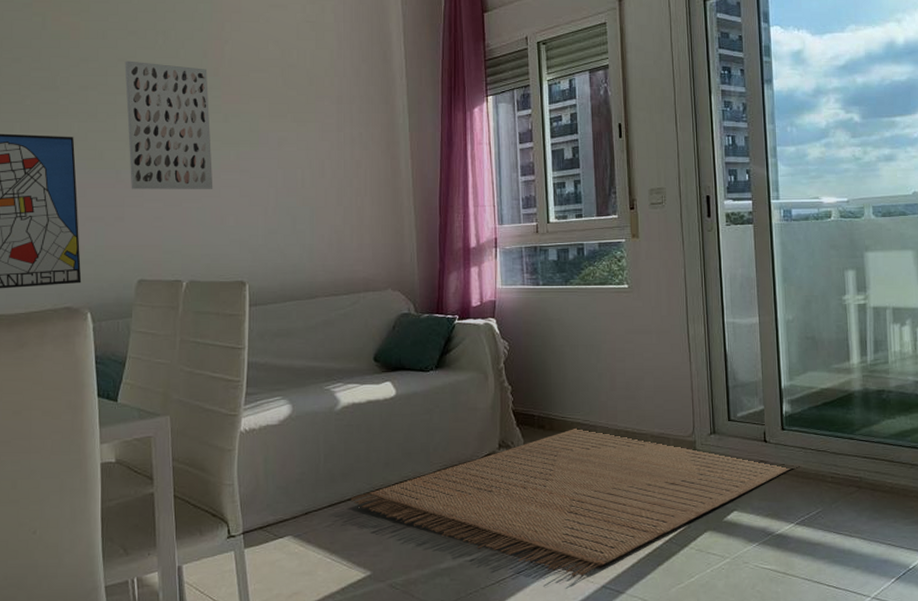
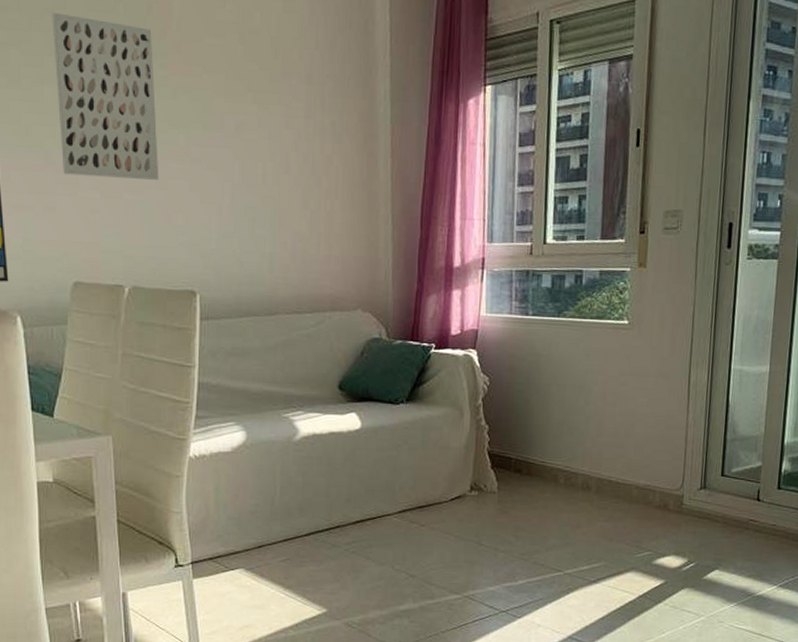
rug: present [350,427,792,576] -> none [307,474,783,626]

